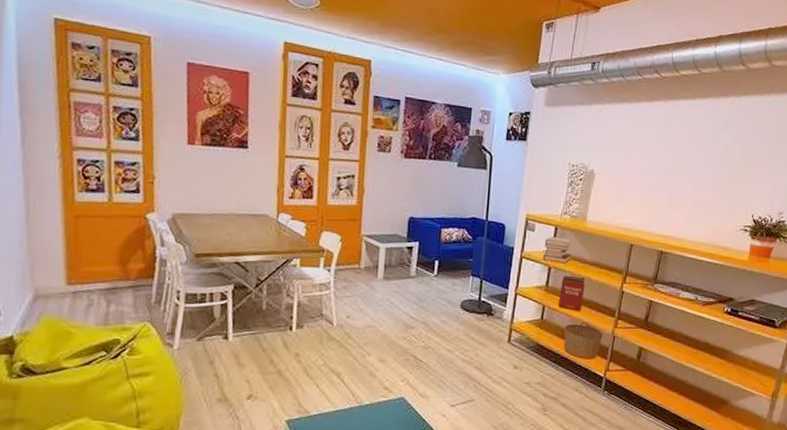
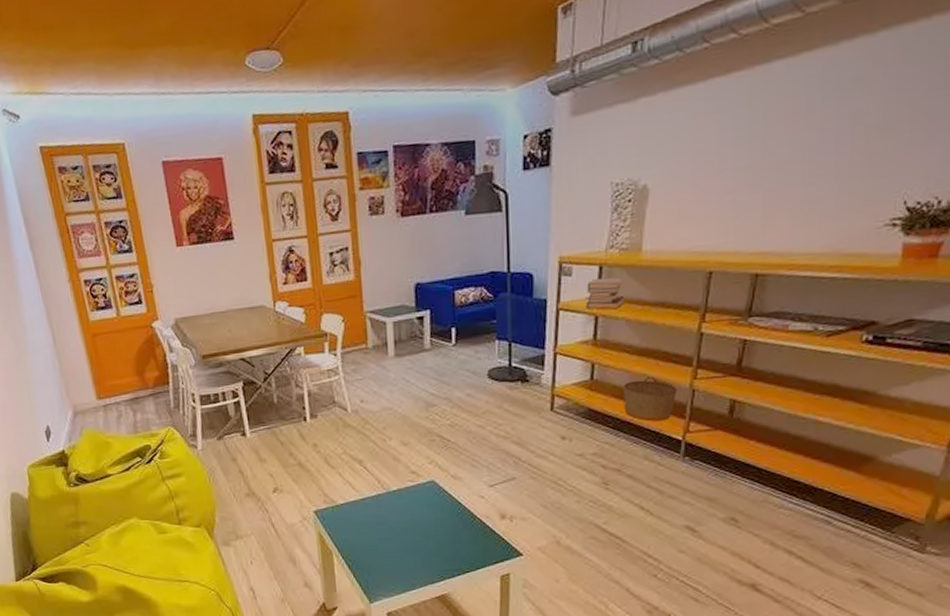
books: present [559,275,585,313] -> none [613,323,647,366]

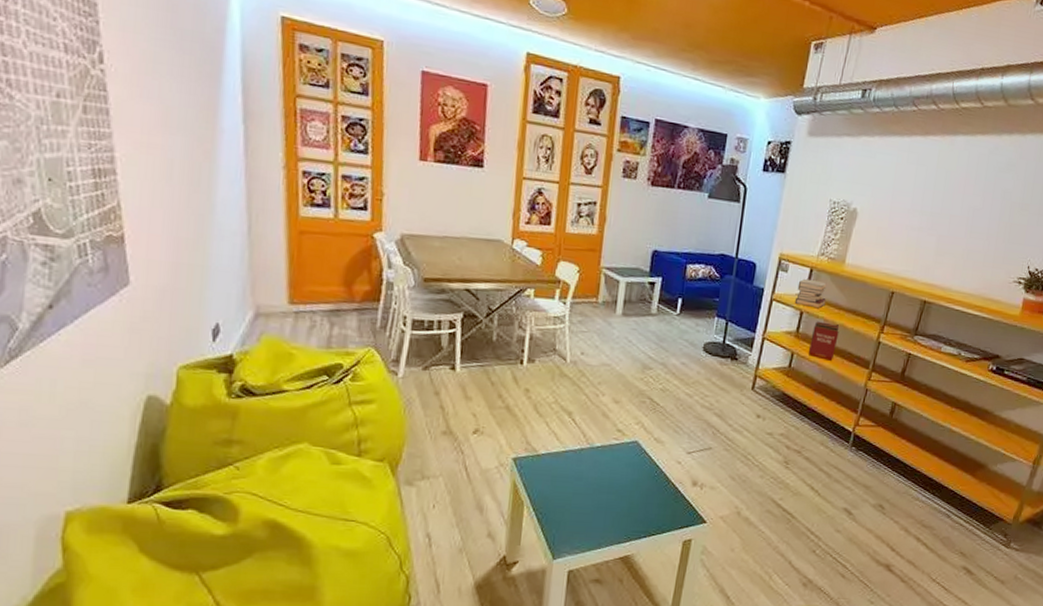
books: none [613,323,647,366] -> present [809,321,839,362]
basket: present [623,376,678,422] -> none [811,372,855,413]

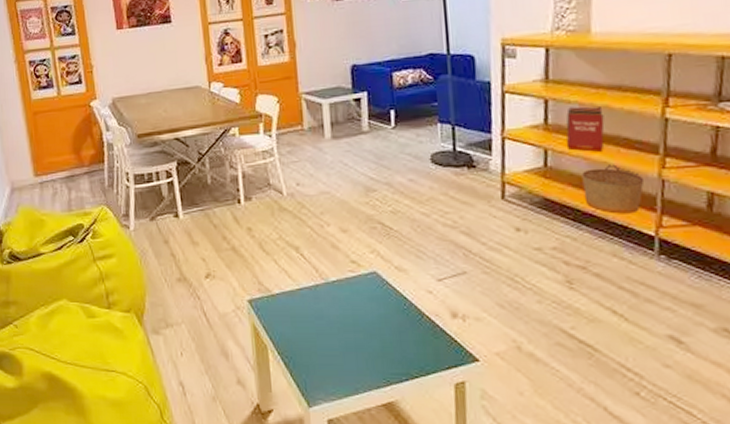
books: present [794,278,827,309] -> none [533,60,577,93]
basket: none [811,372,855,413] -> present [582,164,645,214]

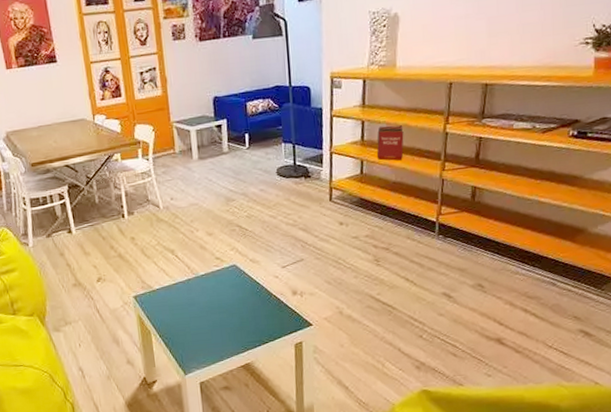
basket: present [582,164,645,214] -> none [387,169,431,207]

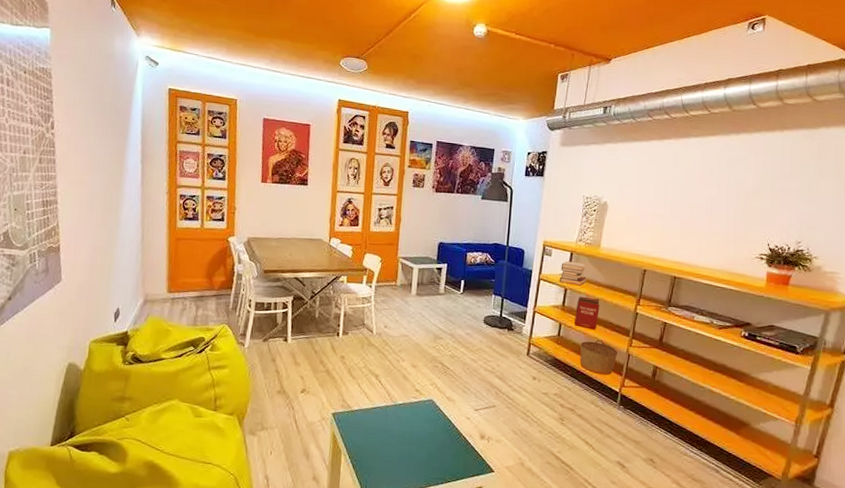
books: none [354,89,385,116] -> present [559,261,586,286]
basket: none [387,169,431,207] -> present [580,339,618,375]

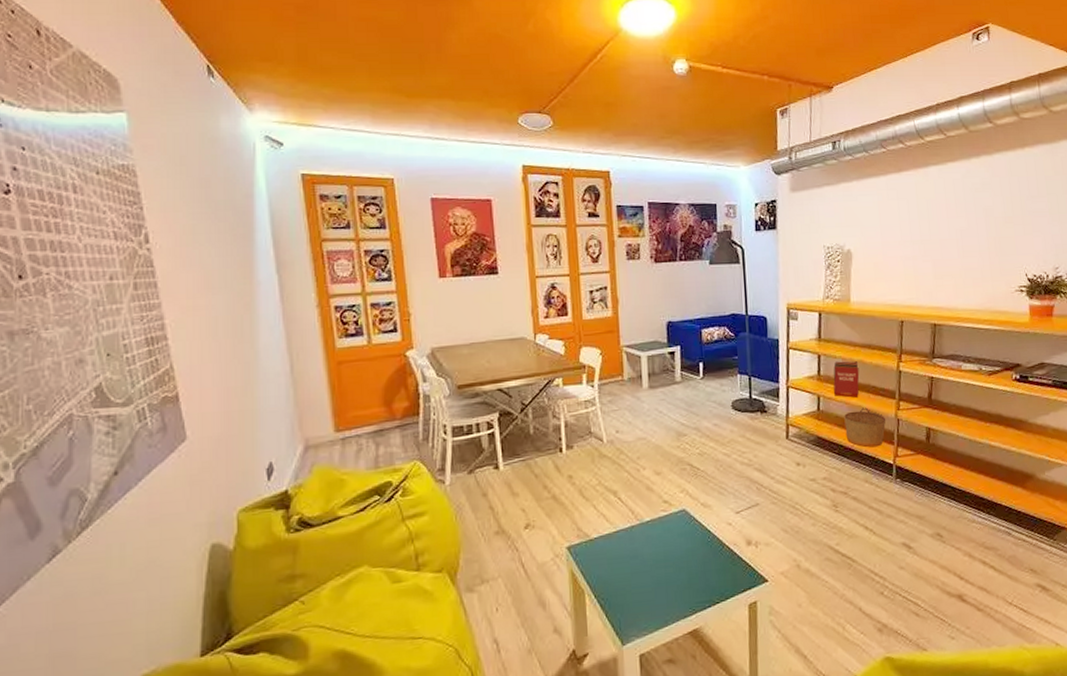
books: present [559,261,586,286] -> none [810,322,840,350]

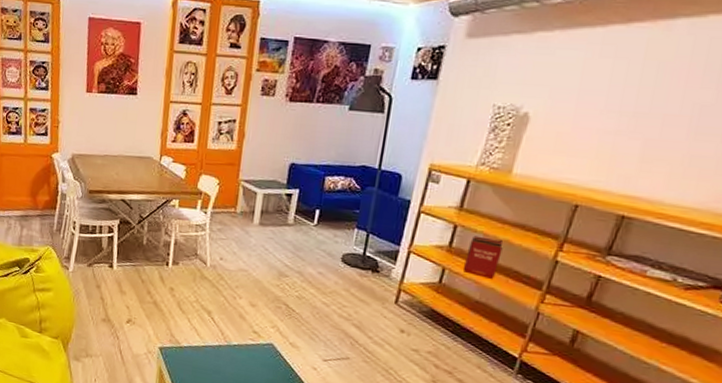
basket: present [844,407,886,448] -> none [466,291,523,336]

